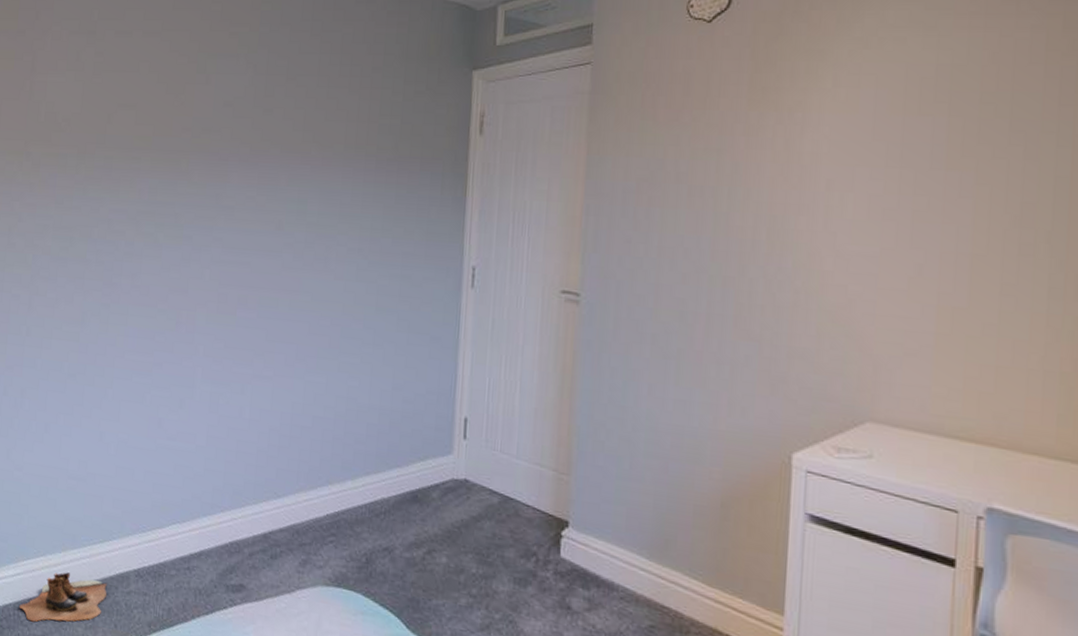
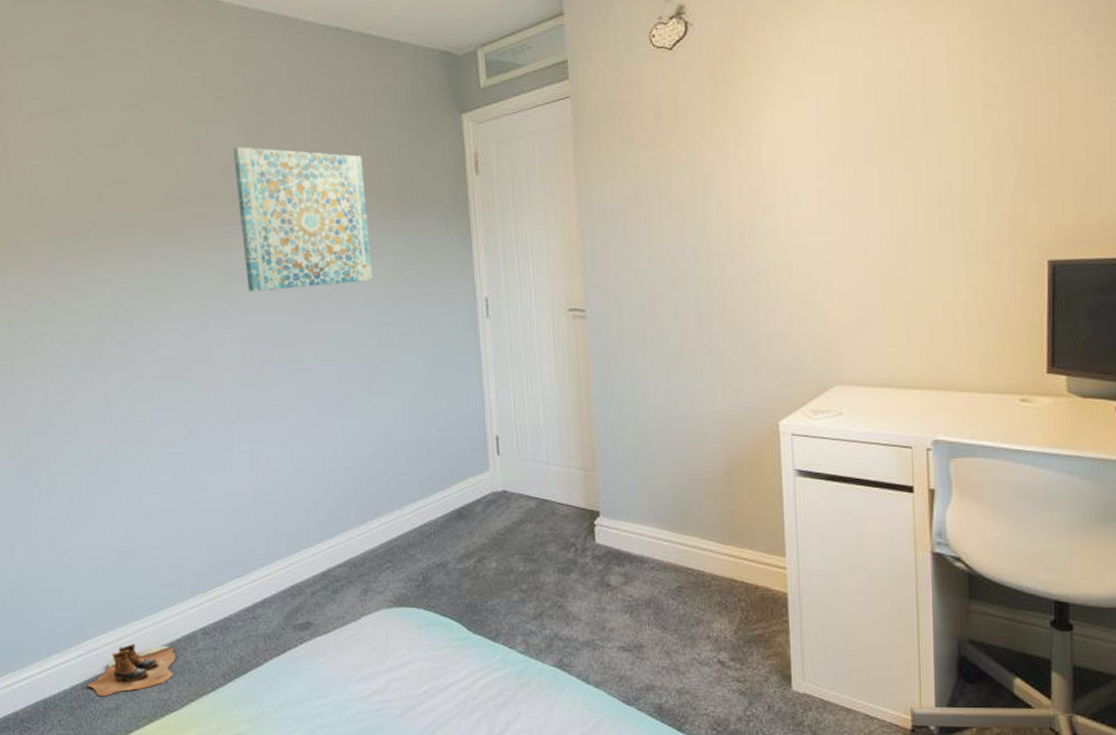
wall art: none [233,83,365,234] -> present [233,147,373,292]

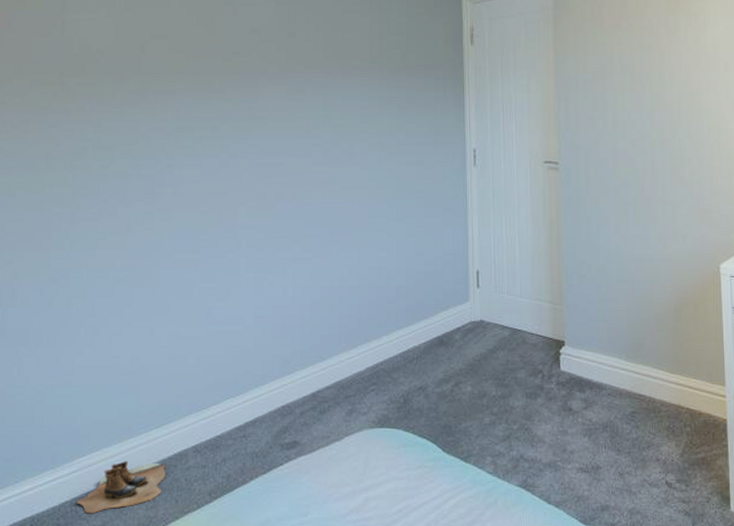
wall art: present [233,147,373,292] -> none [264,12,377,136]

